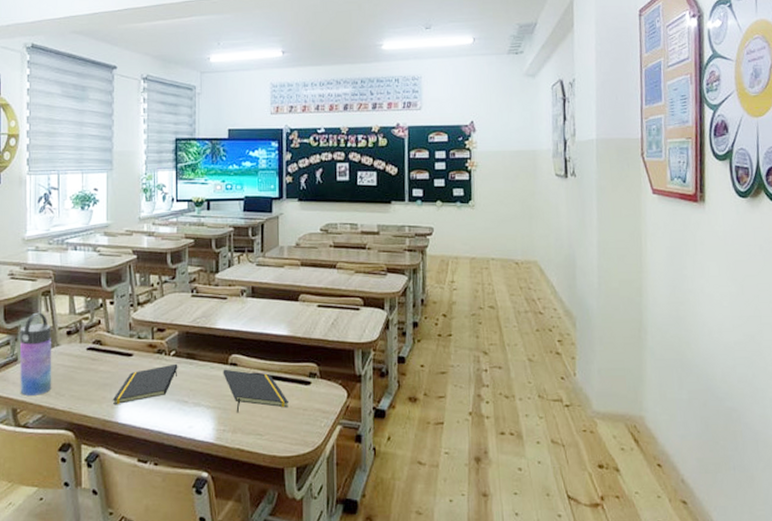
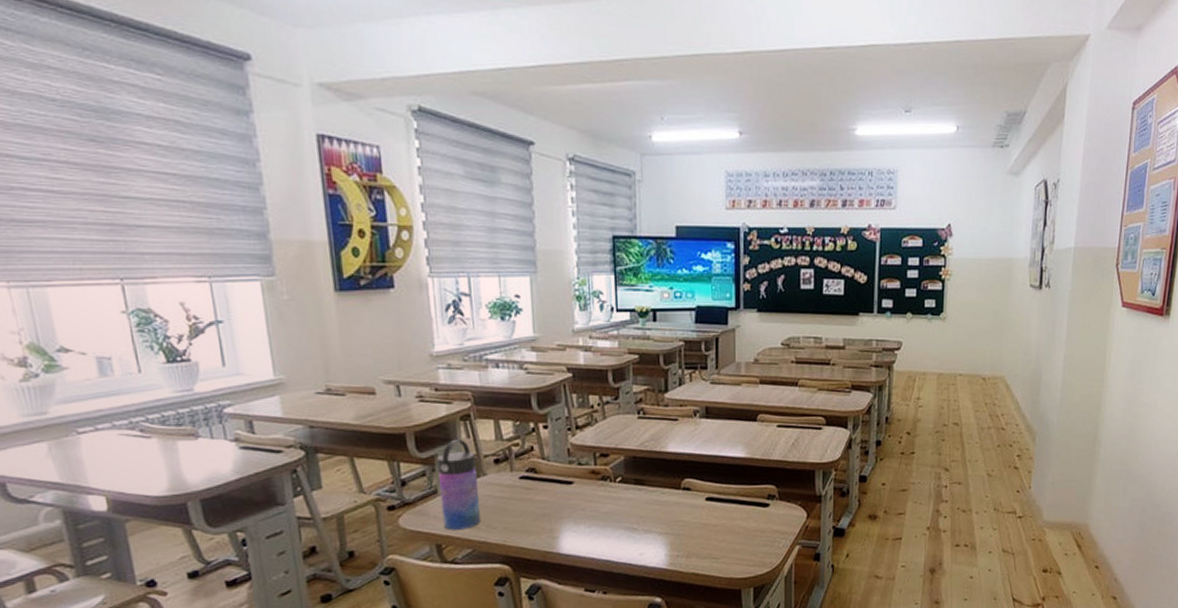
notepad: present [112,363,178,405] -> none [552,490,626,536]
notepad: present [223,369,290,413] -> none [675,494,747,538]

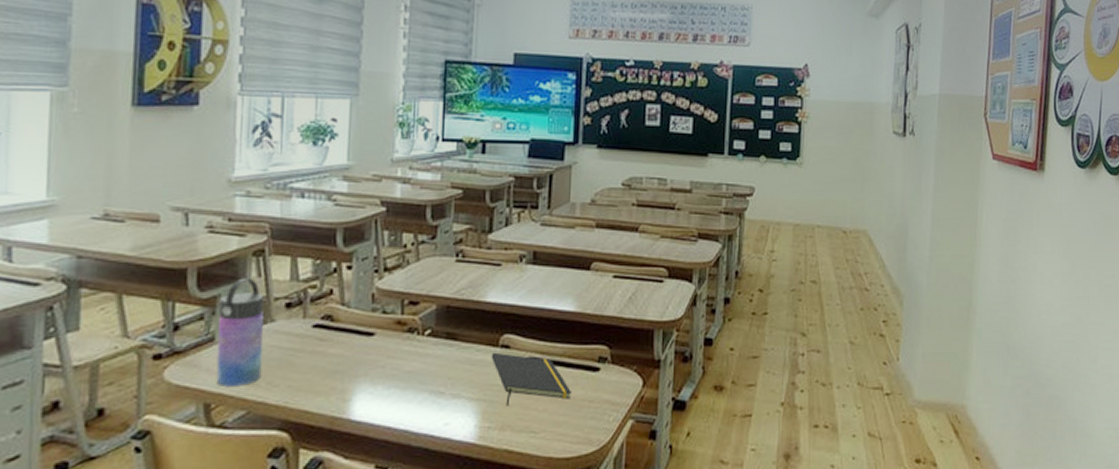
notepad: none [675,494,747,538] -> present [491,352,573,406]

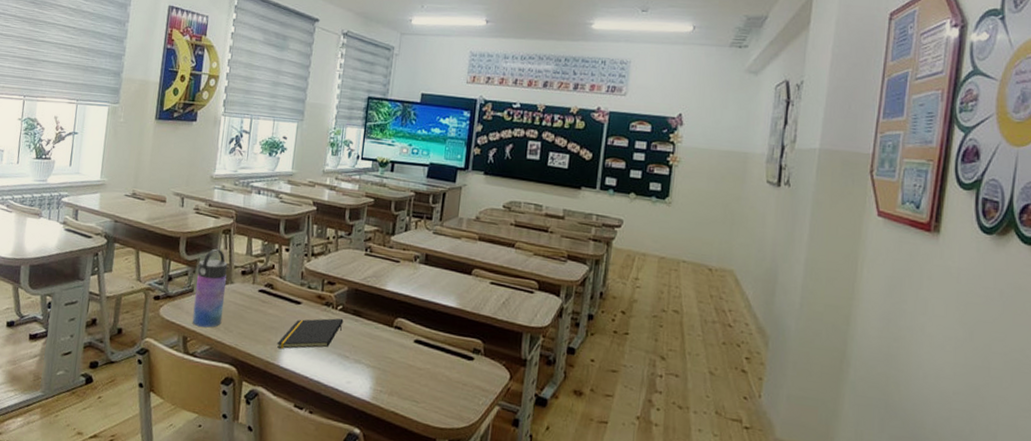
notepad: none [344,345,434,398] -> present [276,318,344,349]
notepad: present [491,352,573,406] -> none [386,331,450,380]

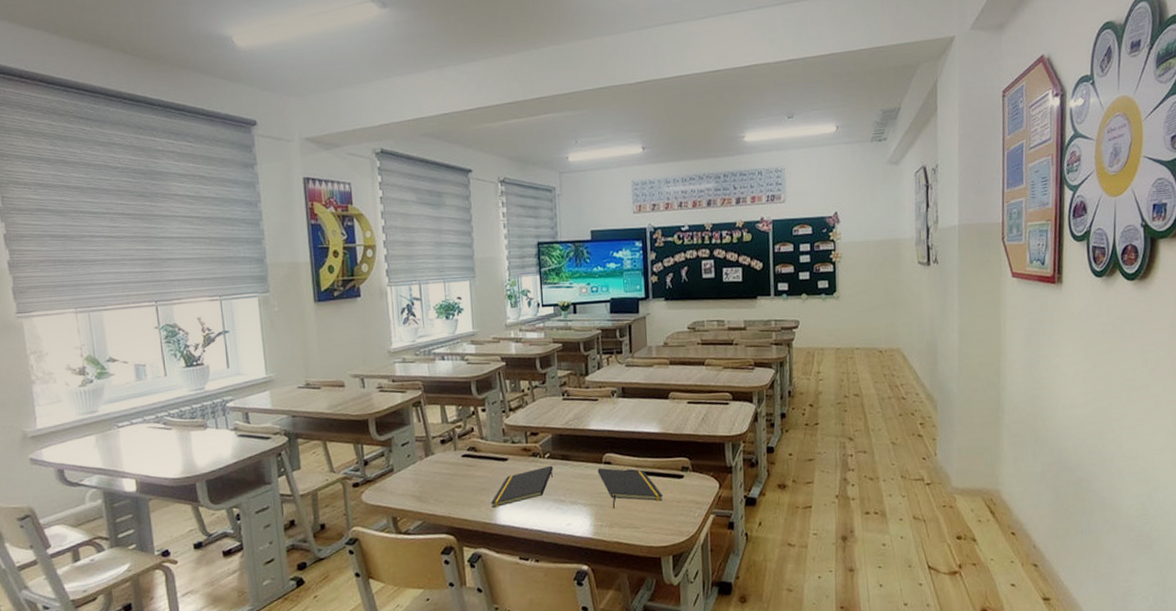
water bottle: present [192,248,228,328] -> none [393,423,430,504]
notepad: none [386,331,450,380] -> present [597,467,664,509]

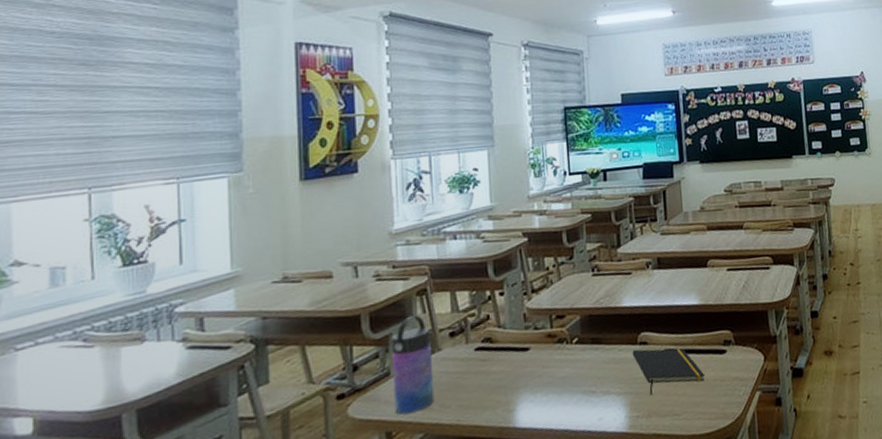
water bottle: none [393,423,430,504] -> present [390,315,435,415]
notepad: present [490,465,554,508] -> none [508,351,583,409]

